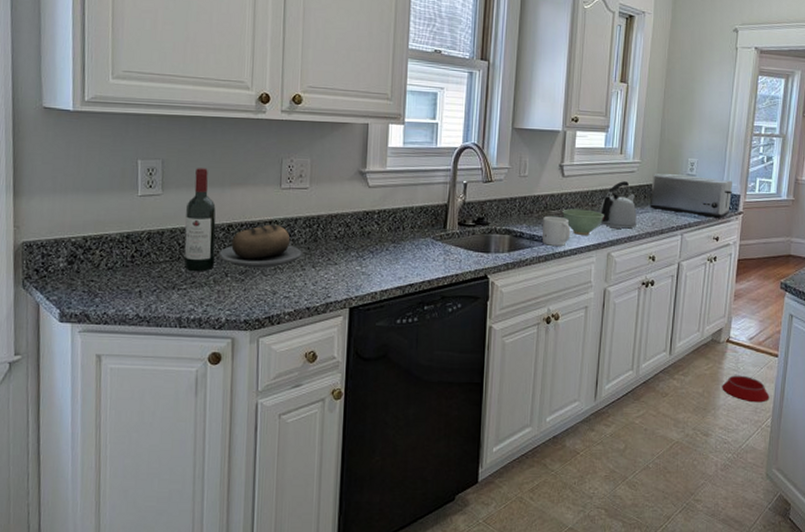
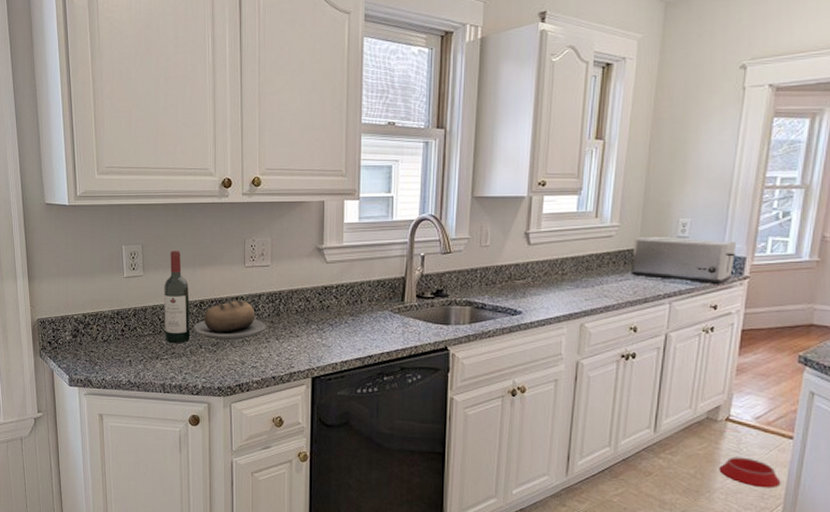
mug: present [541,216,571,246] -> none [505,286,538,317]
bowl: present [562,209,604,235] -> none [528,278,576,305]
kettle: present [598,181,637,229] -> none [569,247,615,298]

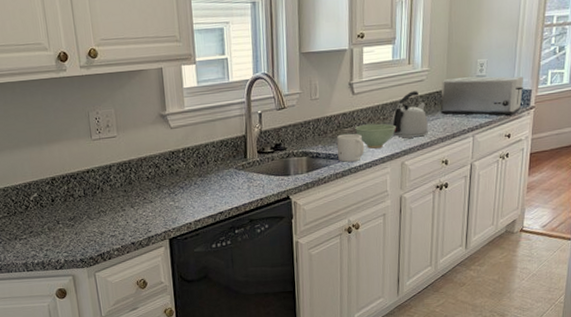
wine bottle: present [163,251,190,344] -> none [11,130,46,223]
bread: present [193,300,267,341] -> none [48,173,121,214]
mug: none [505,286,538,317] -> present [336,133,365,162]
bowl: none [528,278,576,305] -> present [355,123,396,149]
kettle: none [569,247,615,298] -> present [390,91,428,139]
pet bowl: present [719,456,781,488] -> none [516,260,563,283]

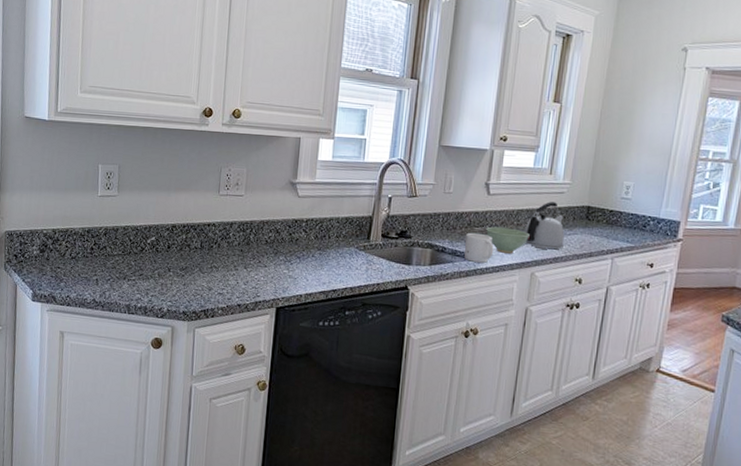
toaster: present [440,75,524,116] -> none [578,195,672,244]

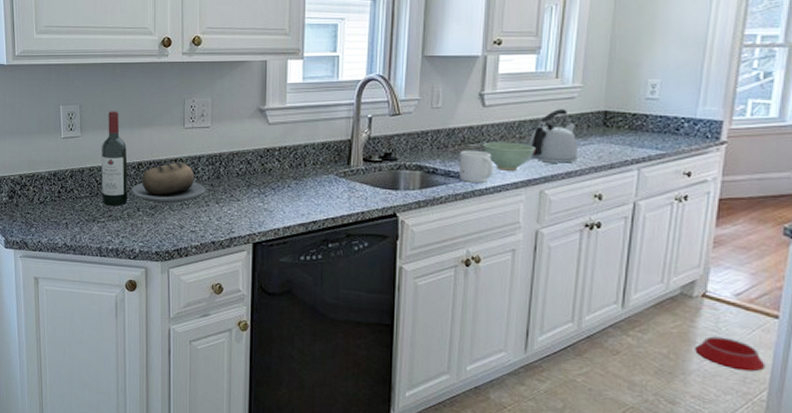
wine bottle: none [134,173,163,266] -> present [101,111,128,207]
bread: none [163,227,236,266] -> present [131,162,206,204]
pet bowl: none [648,406,703,438] -> present [695,336,766,372]

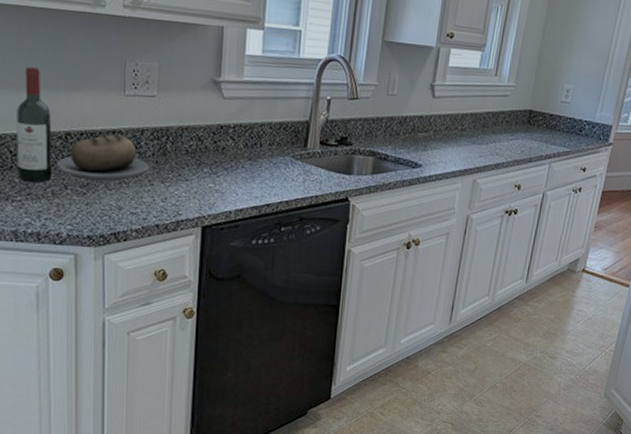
mug: present [458,150,494,183] -> none [406,138,438,171]
bowl: present [483,142,535,171] -> none [430,132,473,161]
kettle: present [527,109,578,163] -> none [467,105,507,155]
pet bowl: present [695,336,766,372] -> none [572,303,617,329]

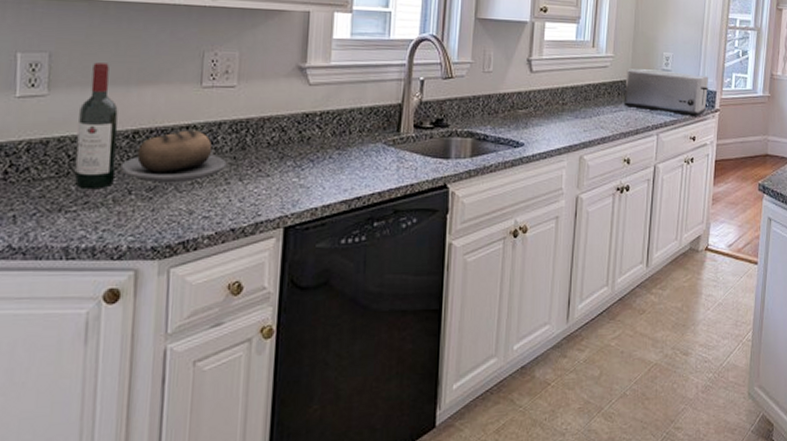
toaster: none [520,98,606,149] -> present [623,67,709,116]

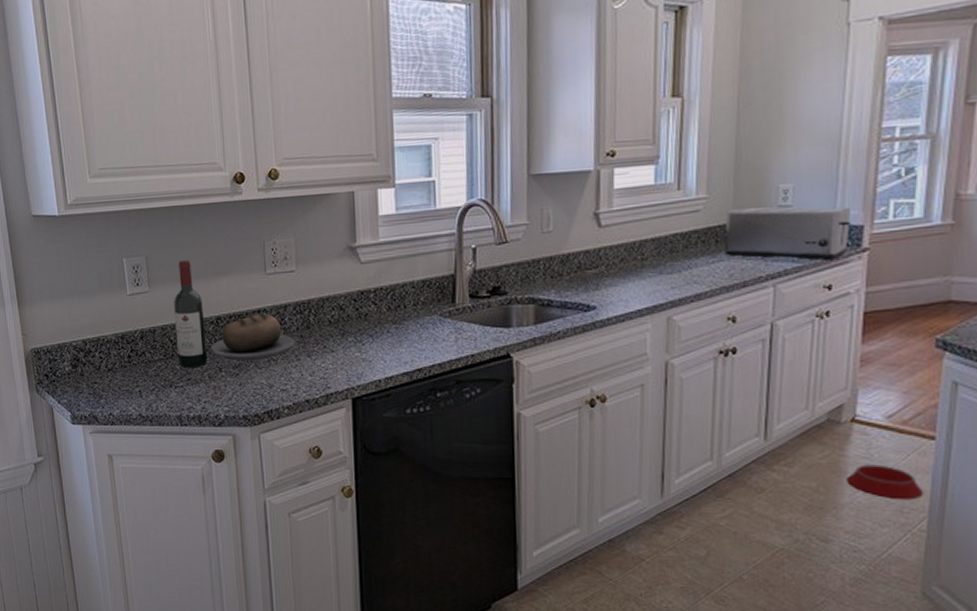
pet bowl: none [701,286,750,315] -> present [846,464,924,500]

